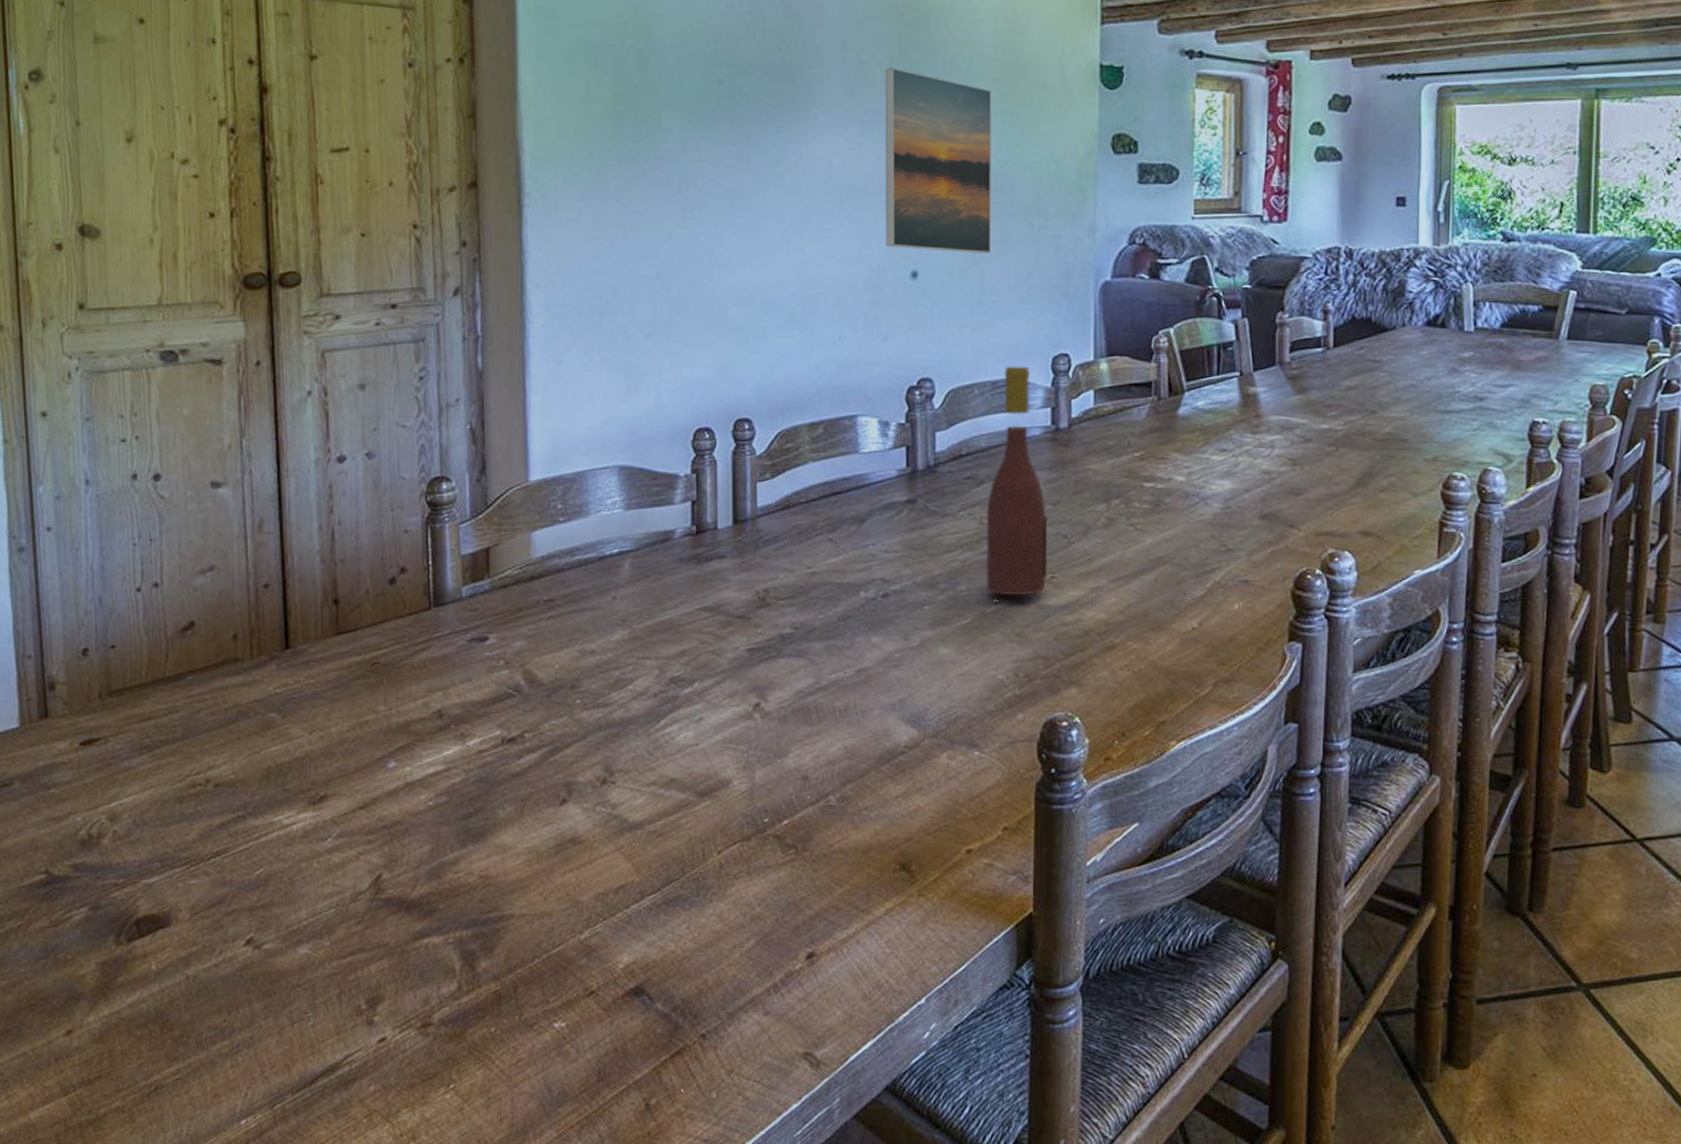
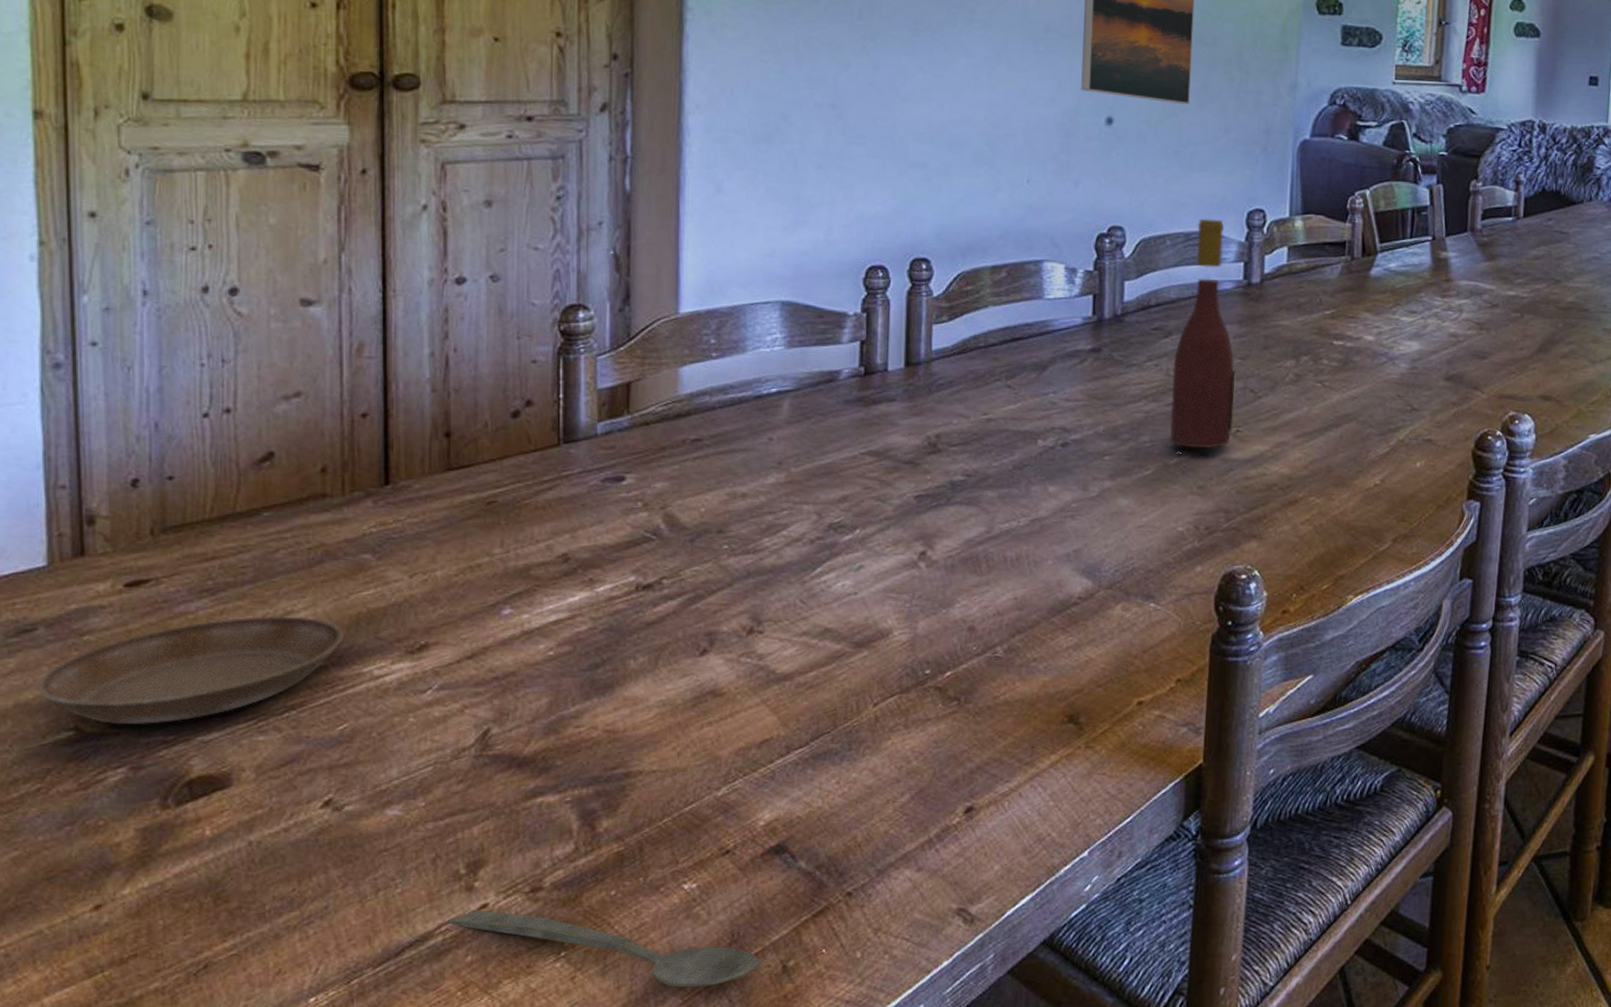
saucer: none [15,770,258,869] -> present [37,616,345,725]
spoon: none [352,1043,626,1122] -> present [447,910,761,988]

